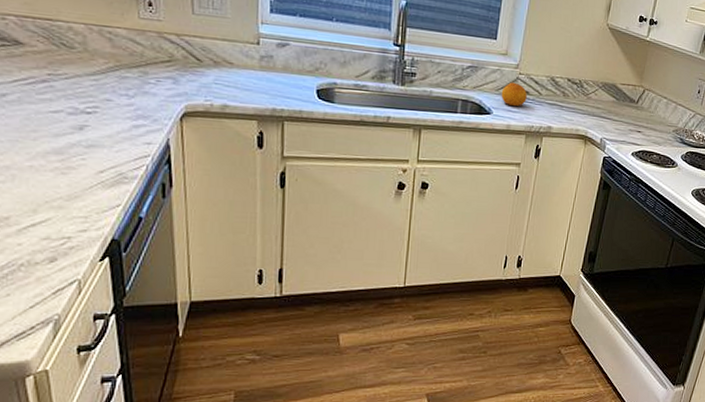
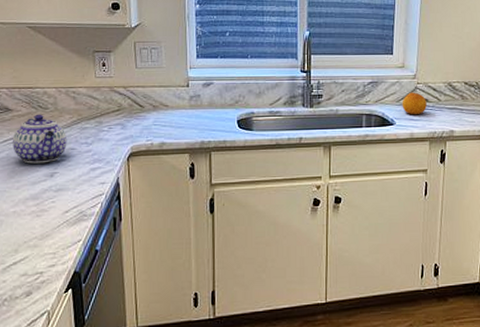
teapot: none [26,53,102,113] -> present [13,114,68,164]

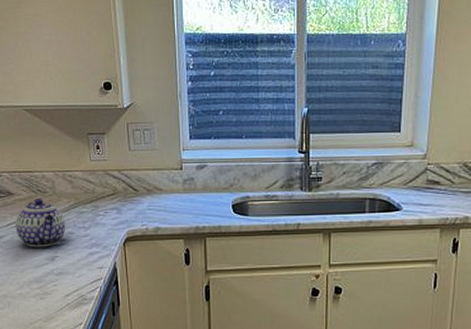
fruit: present [402,92,427,114] -> none [410,174,438,198]

